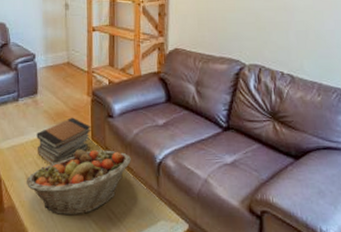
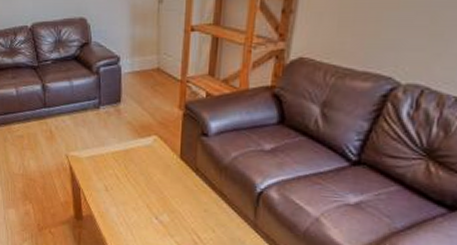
fruit basket: present [26,149,131,216] -> none [105,167,225,234]
book stack: present [36,117,91,166] -> none [118,132,181,181]

